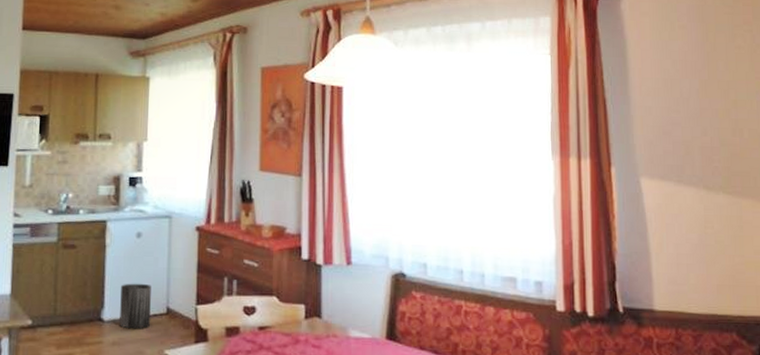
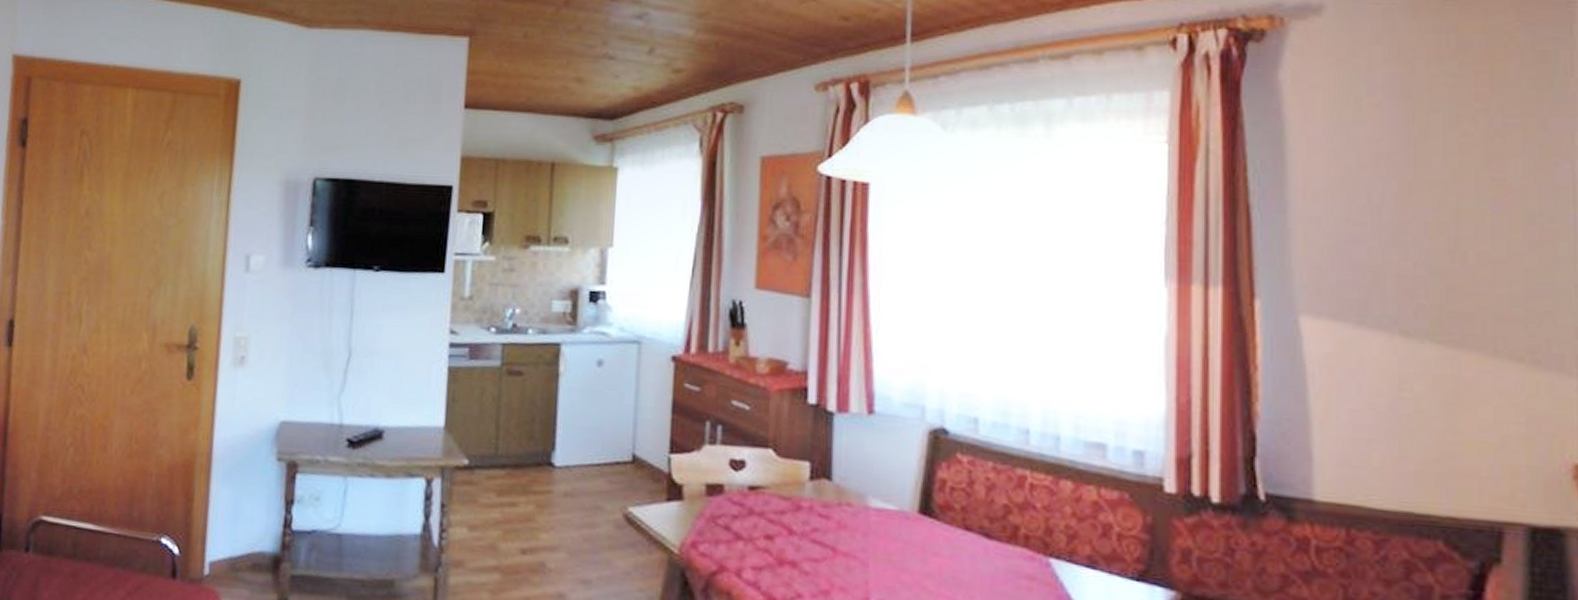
trash can: present [119,283,152,329] -> none [573,421,614,479]

